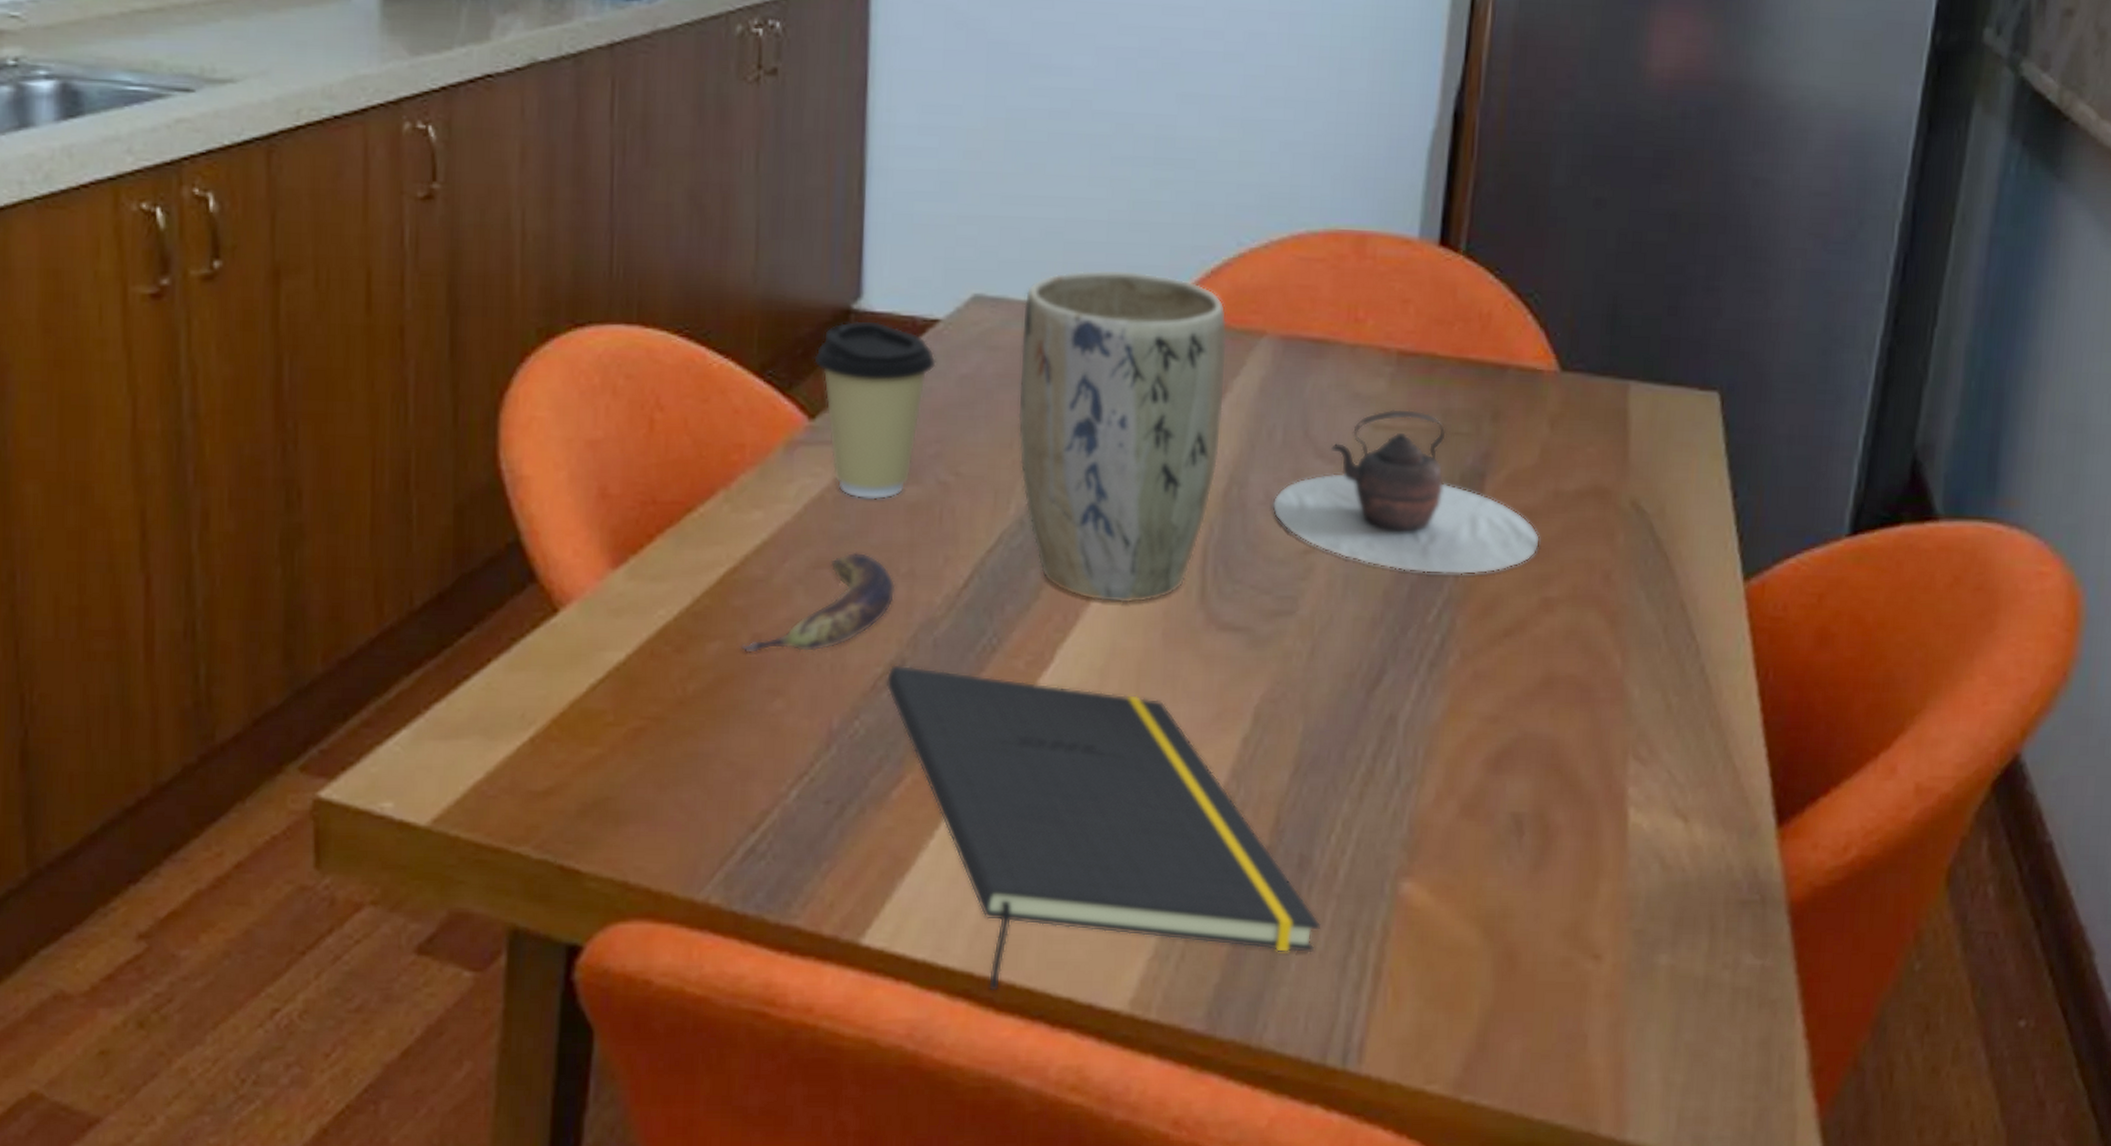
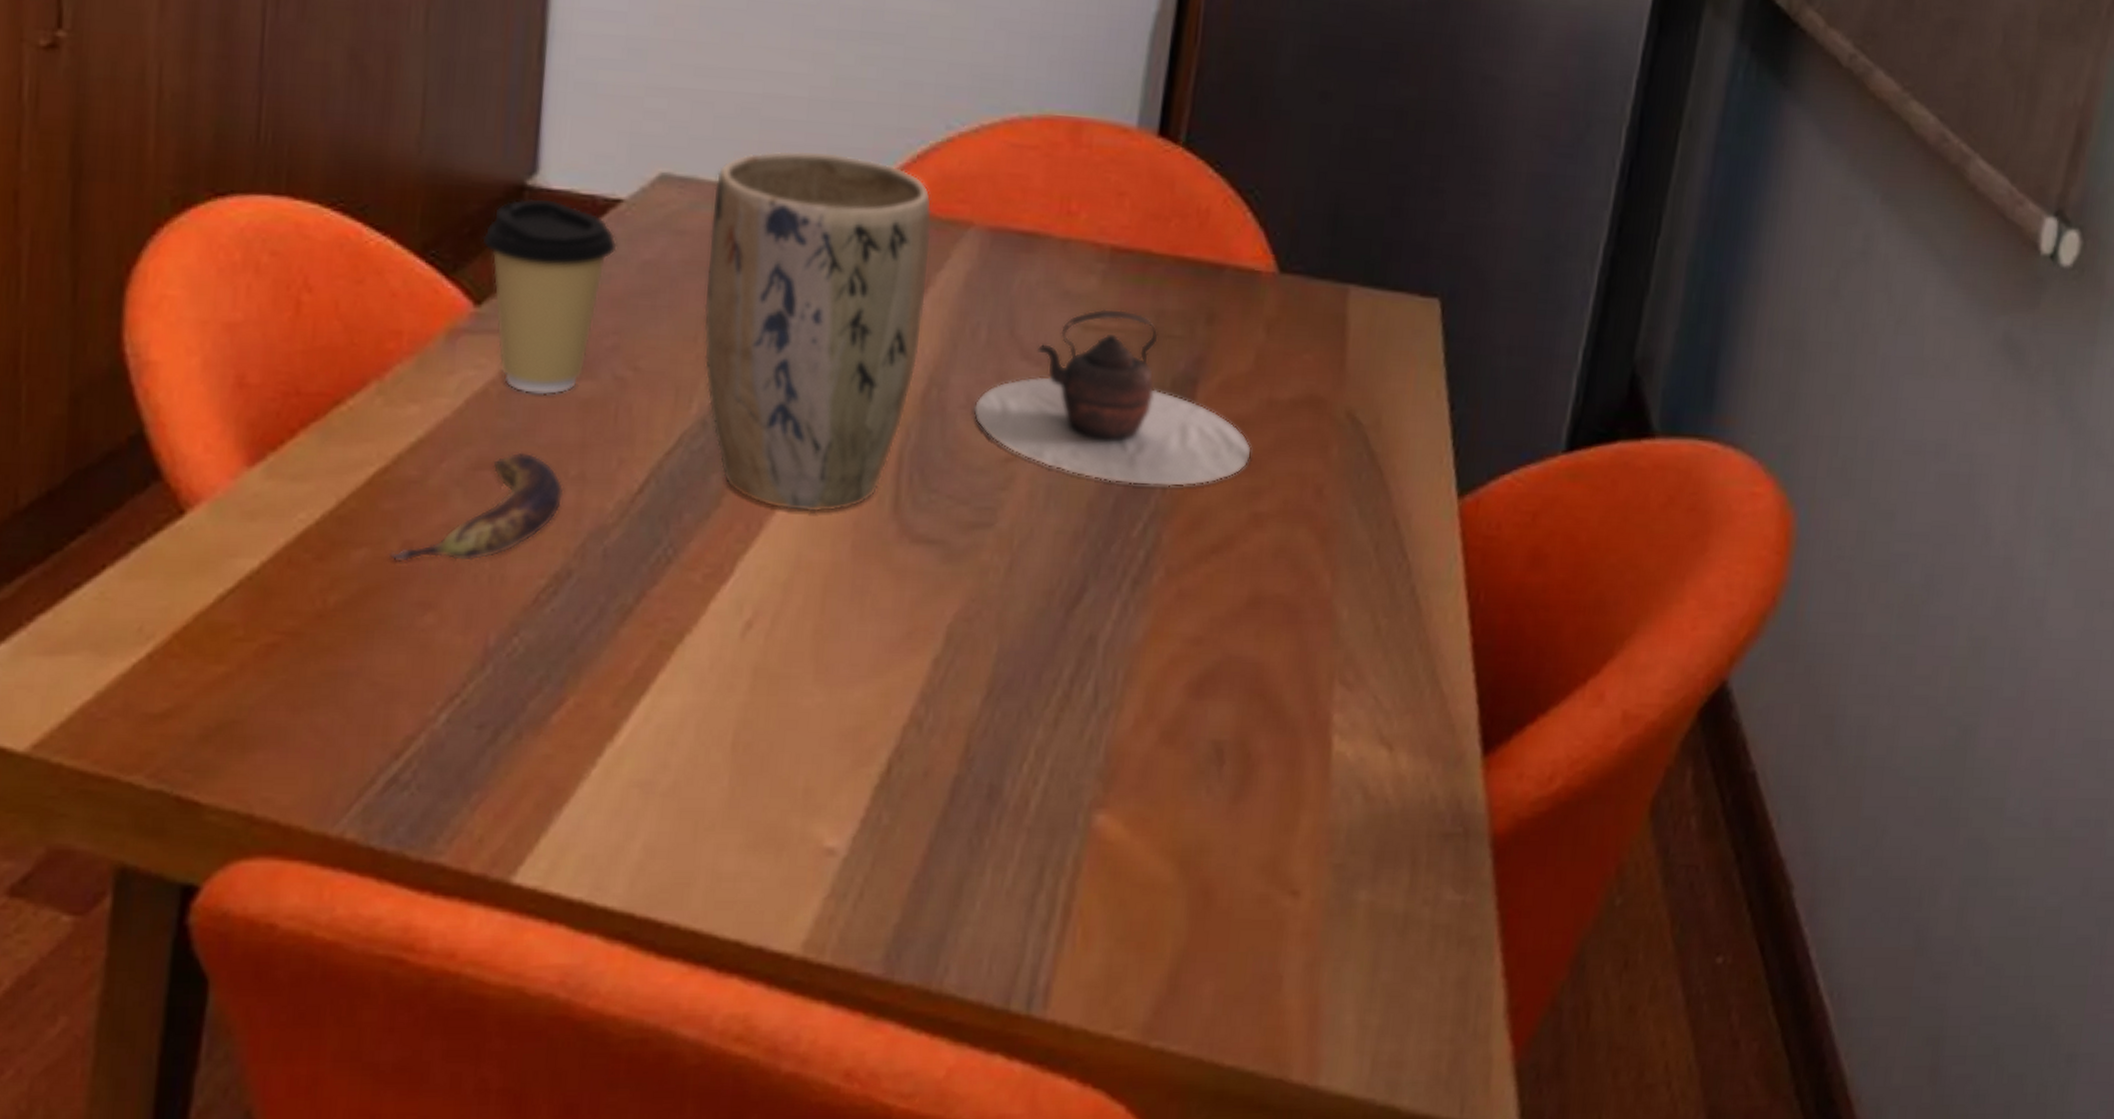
notepad: present [886,665,1322,991] -> none [549,576,1010,933]

